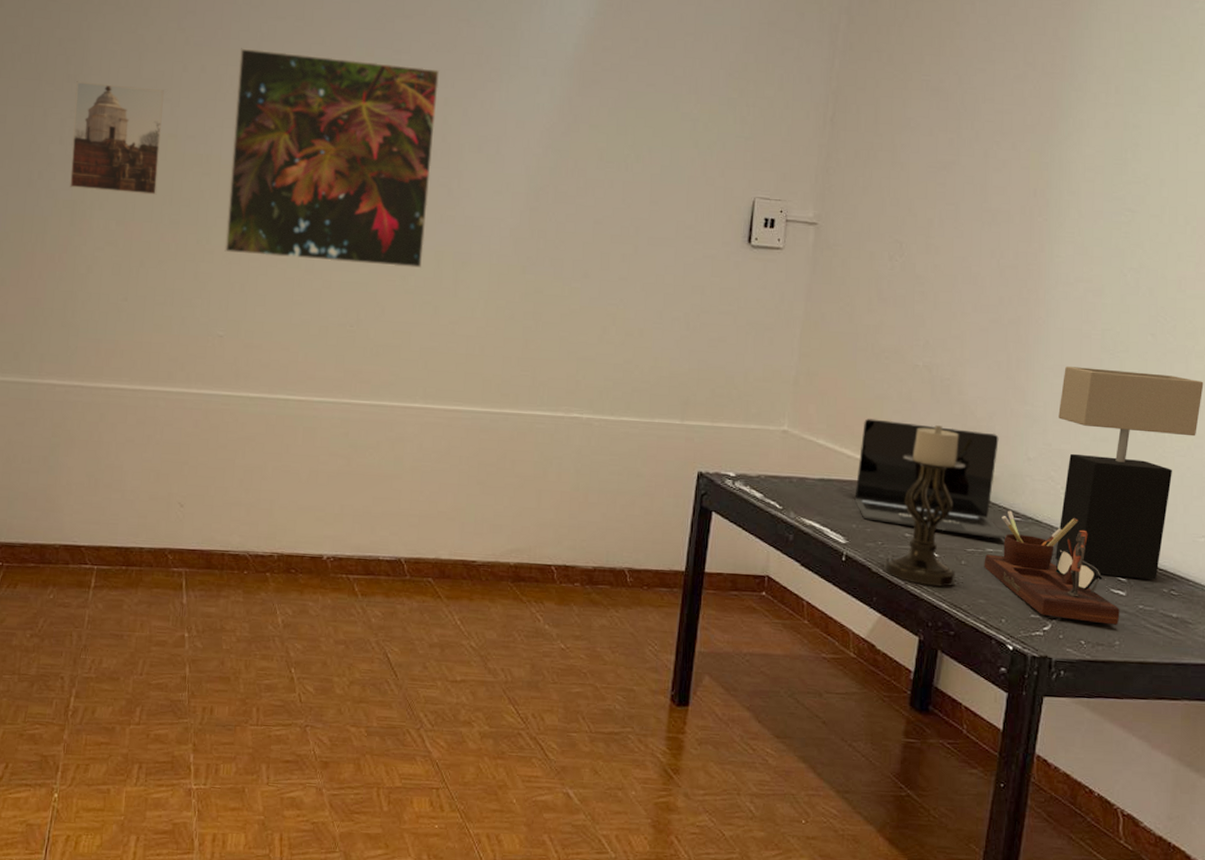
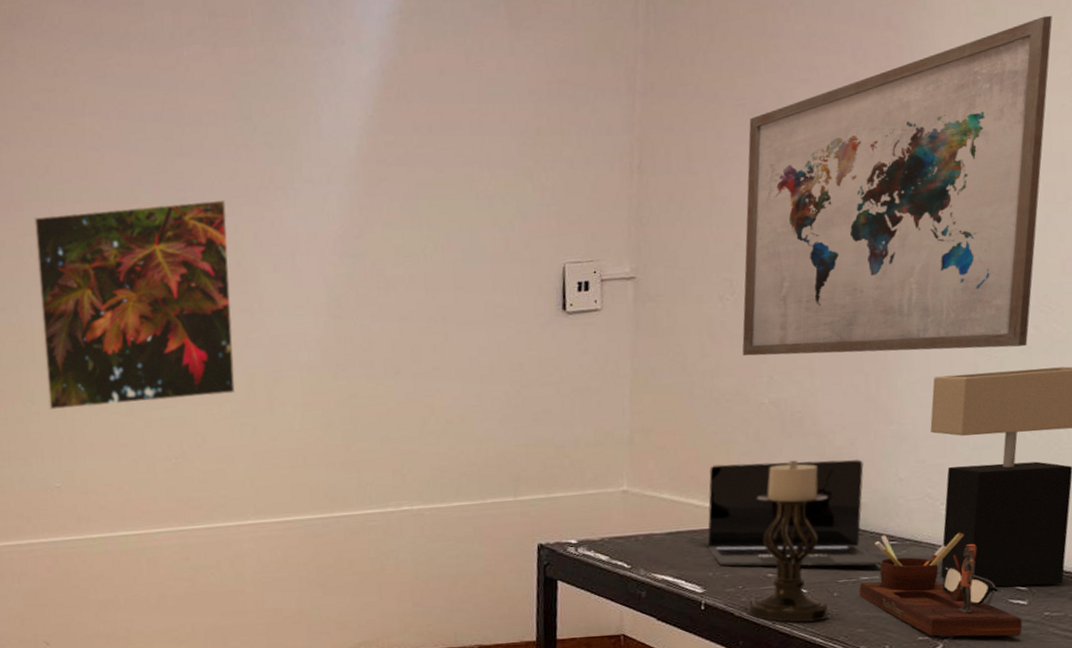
wall art: none [904,56,1187,351] -> present [742,15,1053,356]

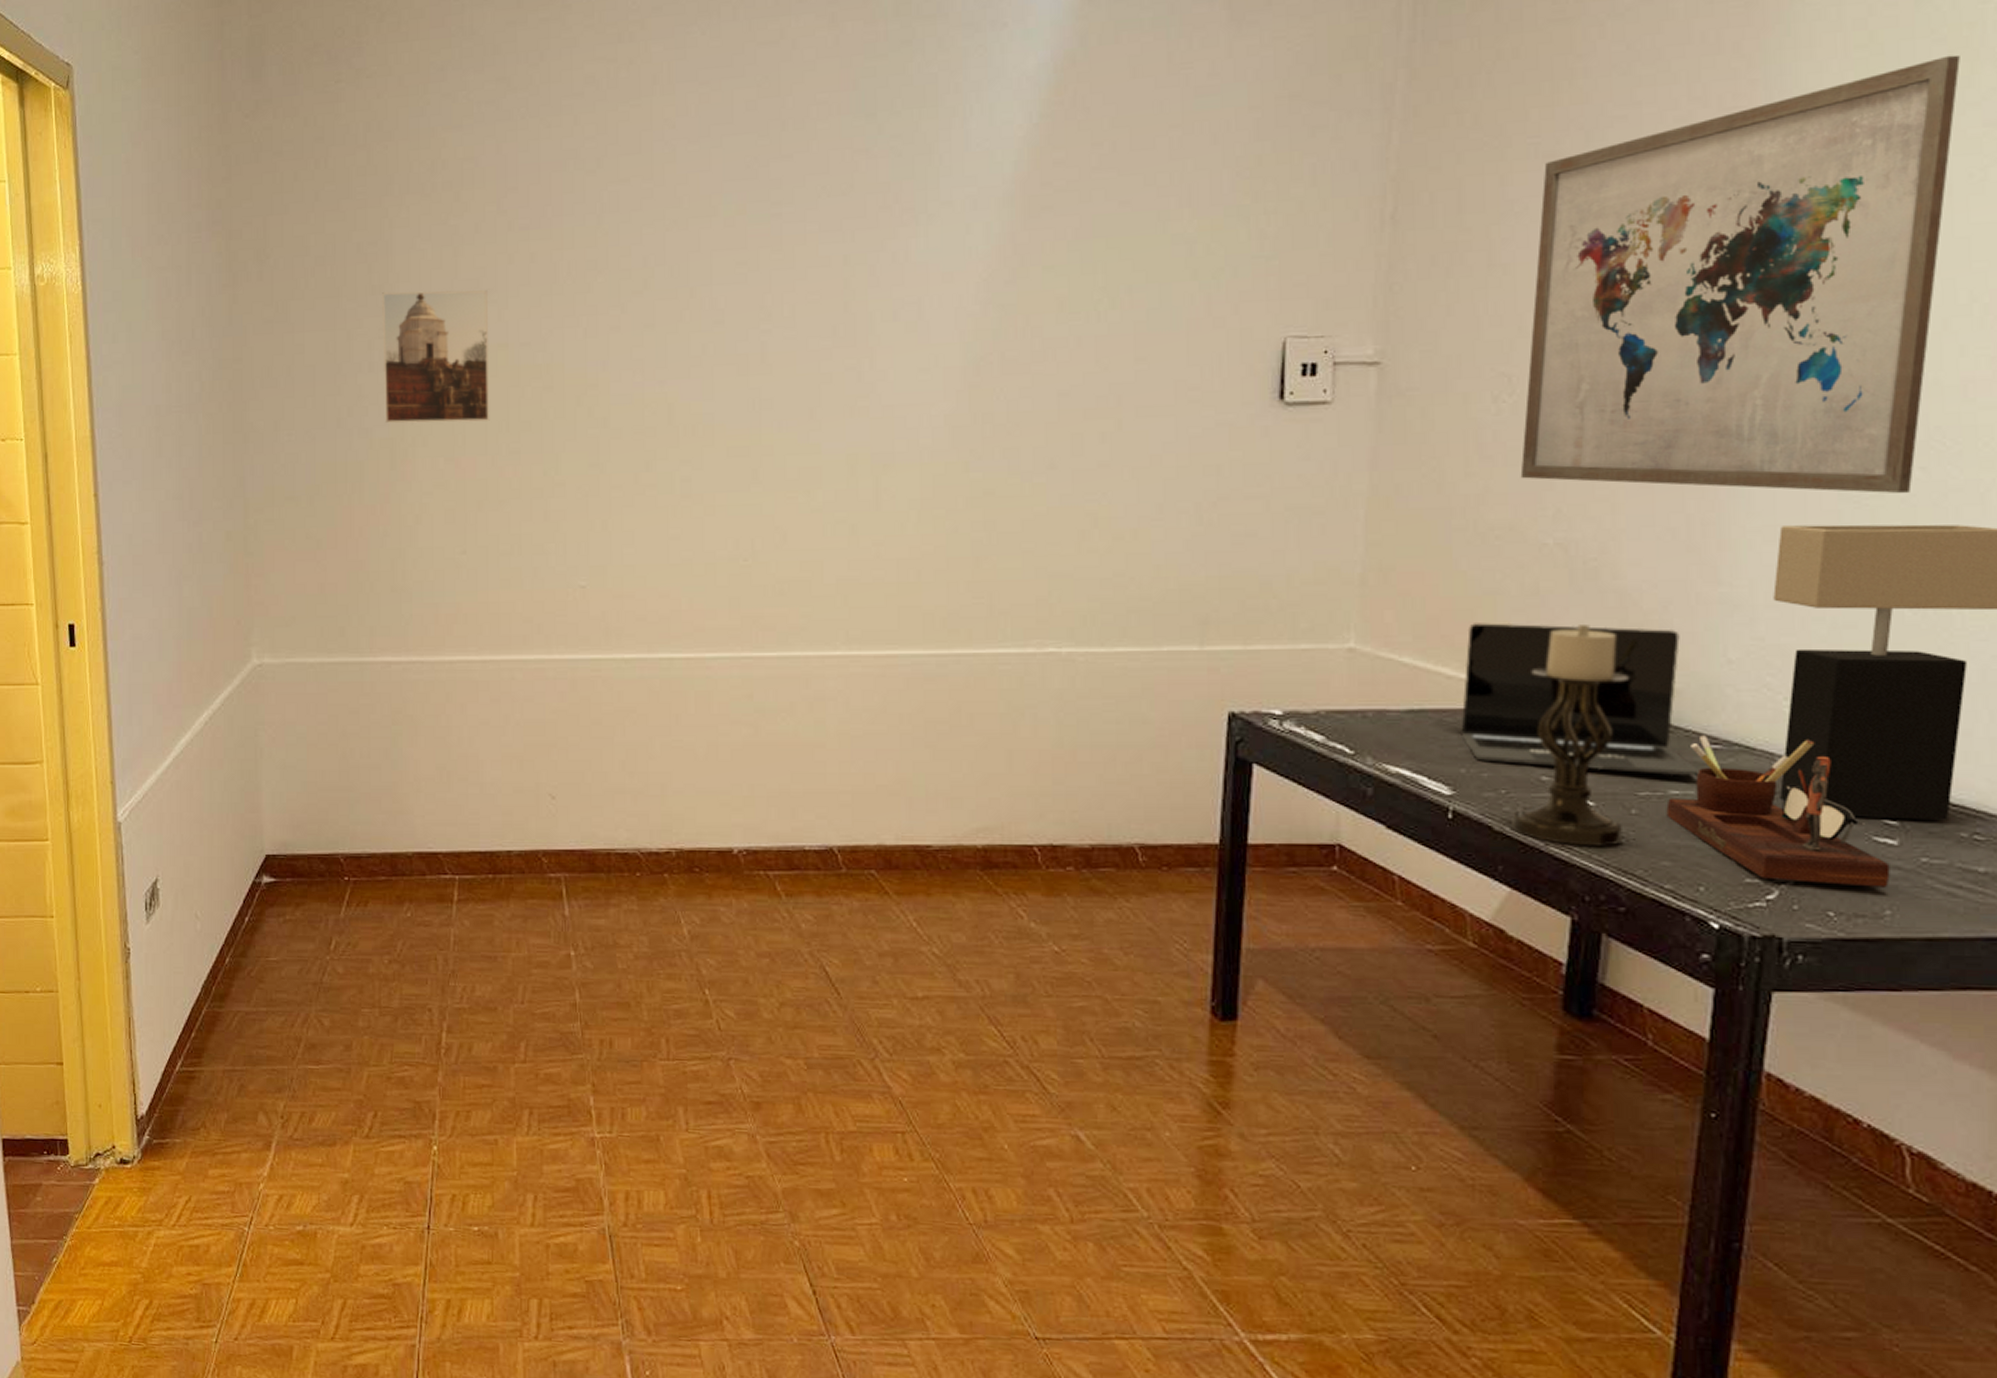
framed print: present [33,199,236,410] -> none [576,219,835,483]

